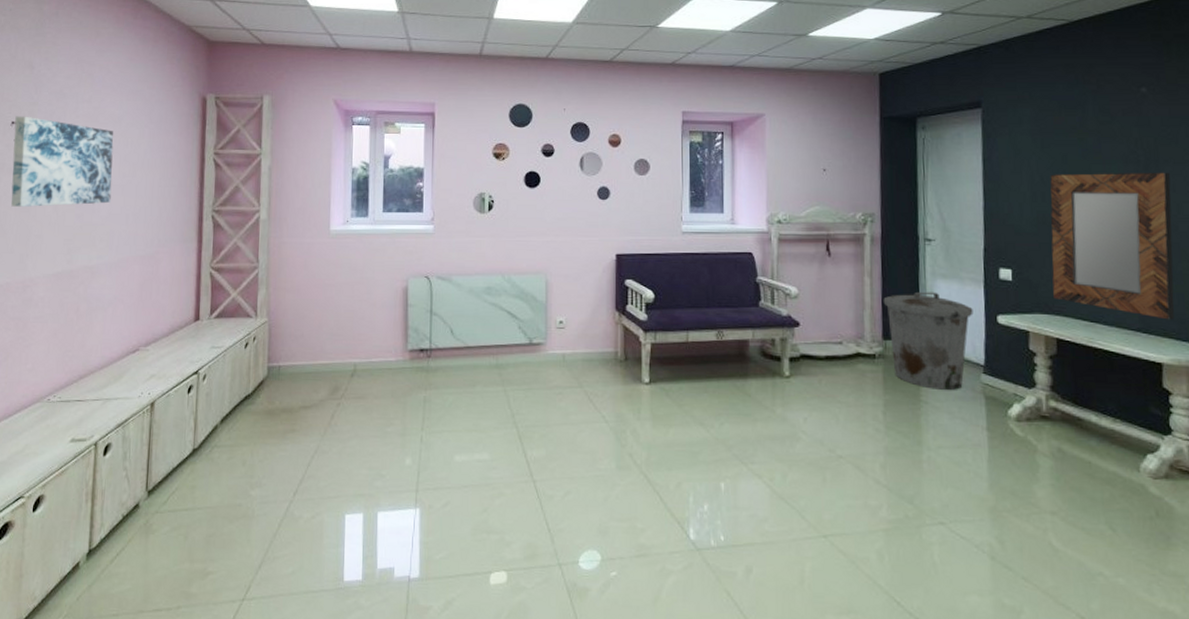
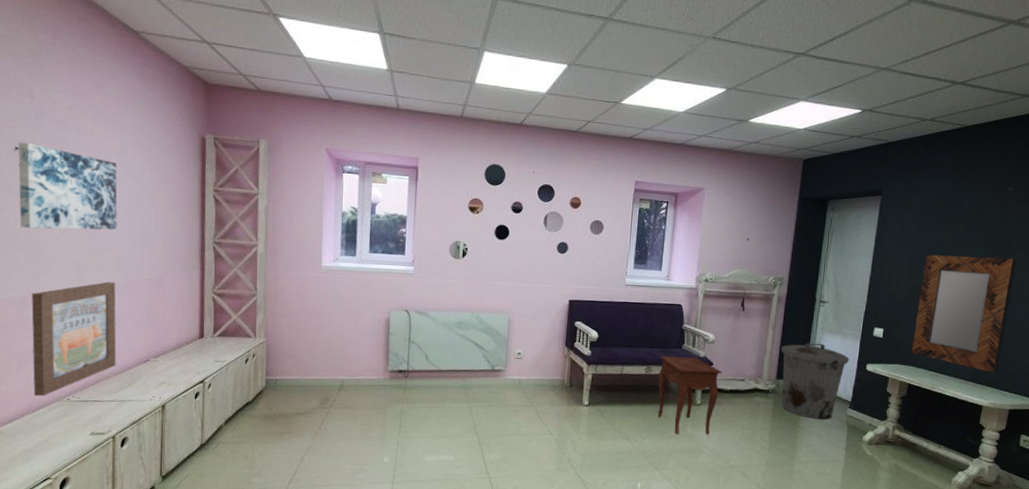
wall art: none [12,261,107,398] -> present [31,281,116,397]
side table: none [731,316,812,416] -> present [657,355,722,435]

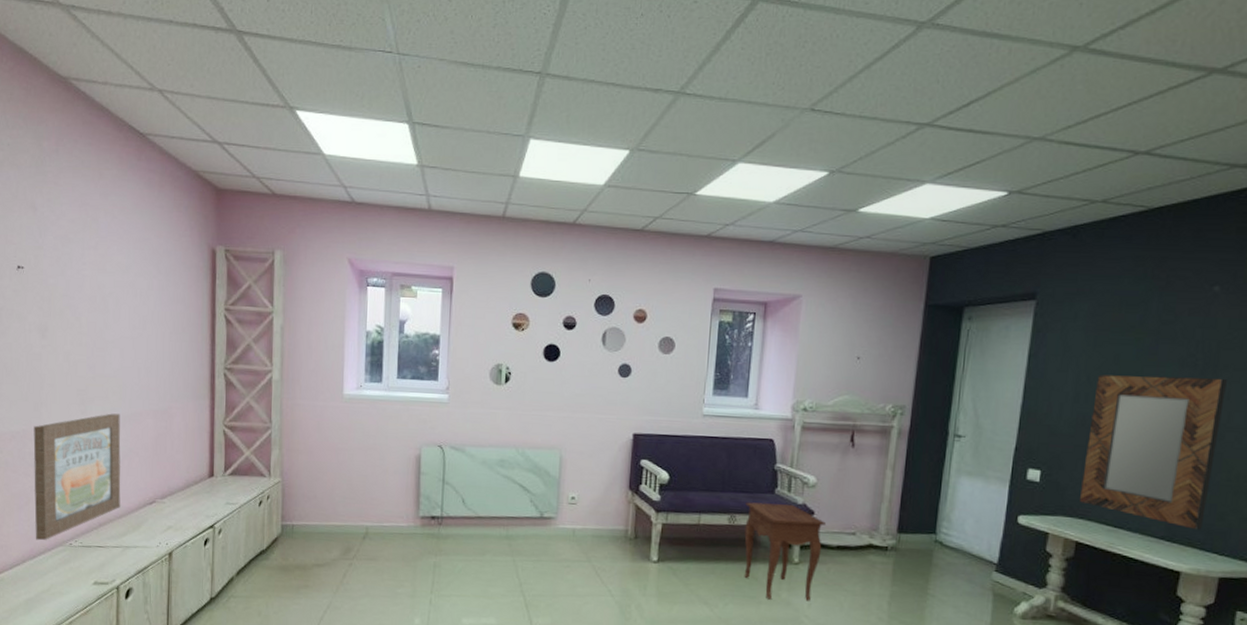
wall art: present [18,142,117,230] -> none [20,260,122,356]
trash can: present [781,342,849,420] -> none [902,487,995,586]

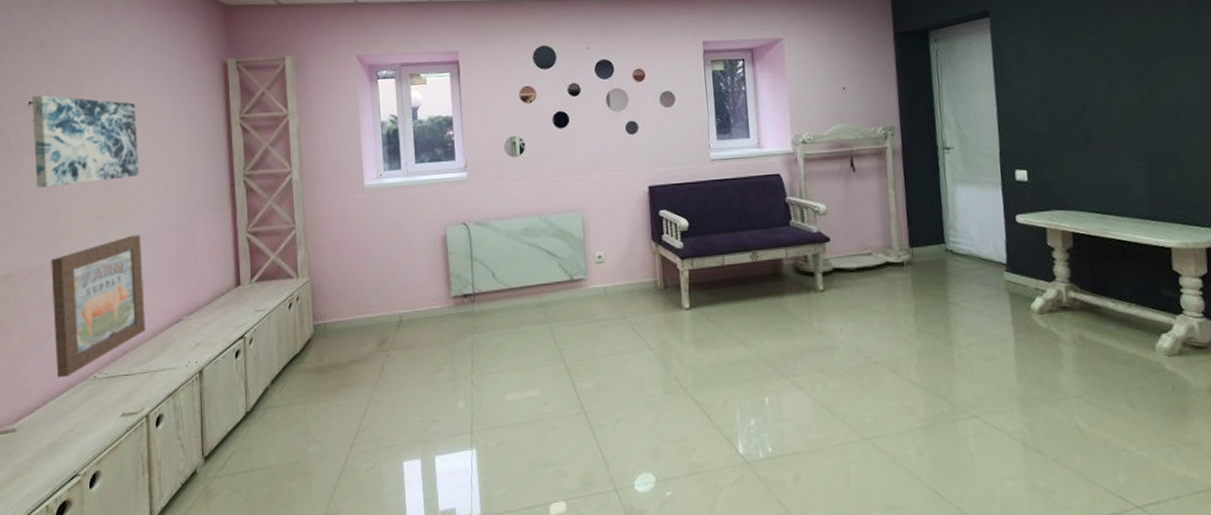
wall art: none [20,260,122,356] -> present [32,95,139,188]
side table: present [744,502,825,602] -> none [764,234,843,331]
home mirror: present [1080,374,1227,530] -> none [1058,66,1180,206]

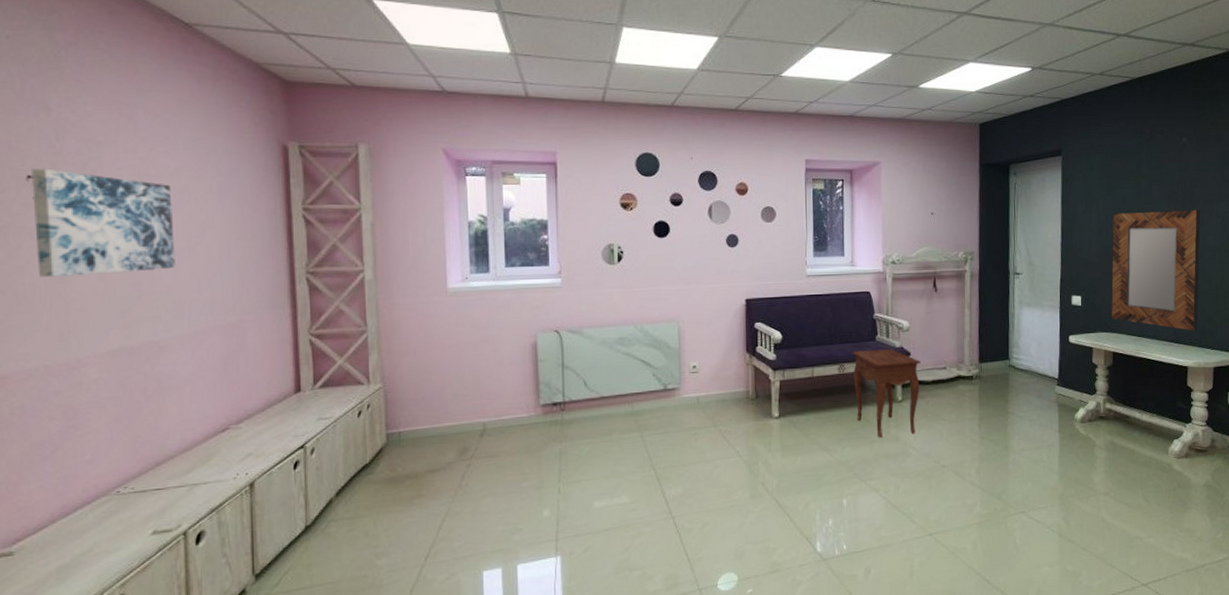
wall art: present [51,235,146,378] -> none [59,334,183,494]
side table: none [764,234,843,331] -> present [852,349,921,438]
home mirror: none [1058,66,1180,206] -> present [1111,209,1200,331]

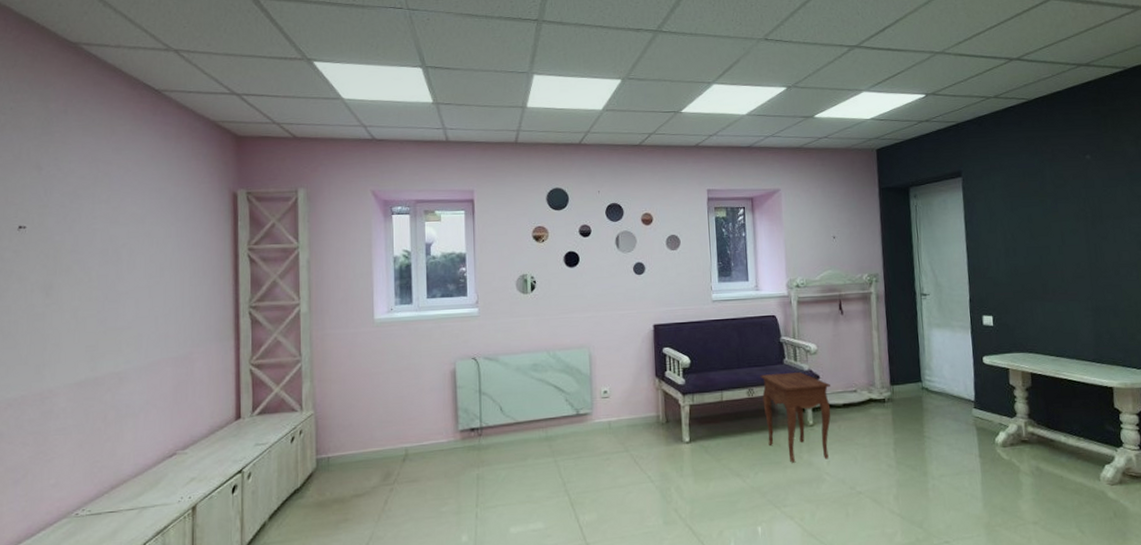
wall art: present [32,168,175,277] -> none [22,219,137,316]
home mirror: present [1111,209,1200,331] -> none [1019,226,1120,350]

